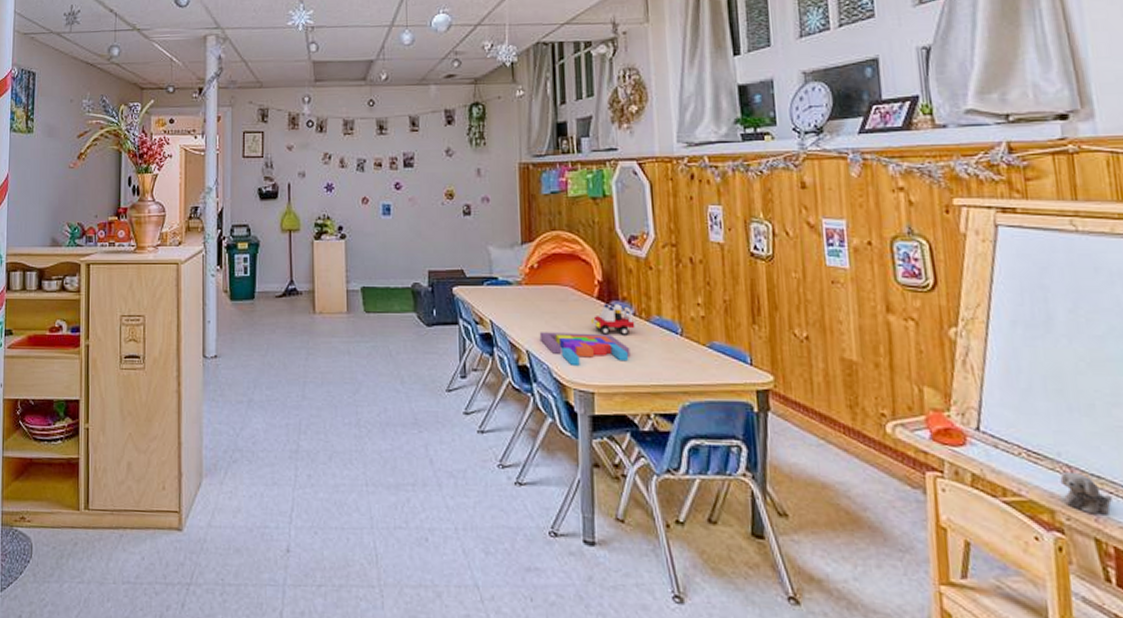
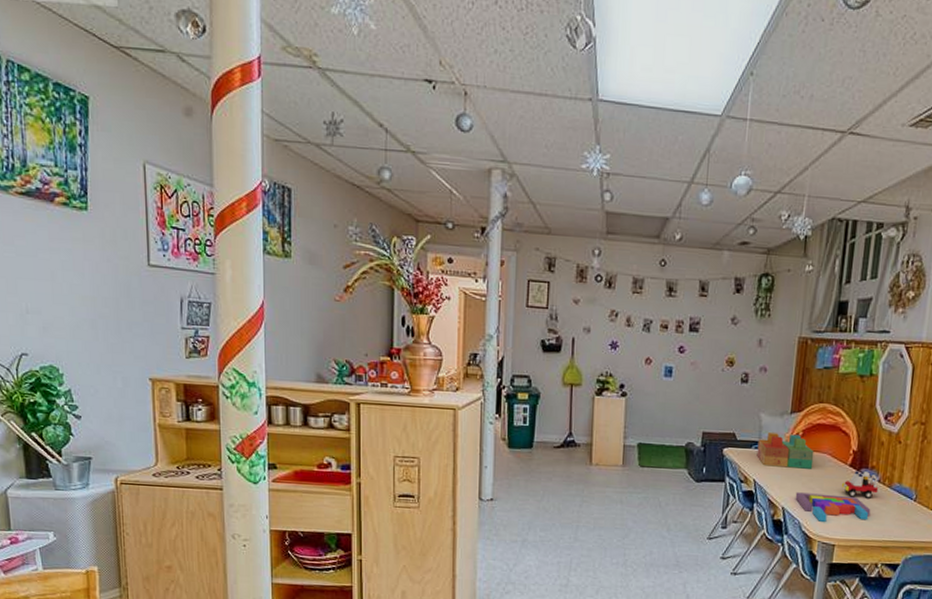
toy blocks: none [489,267,555,305] -> present [757,433,815,469]

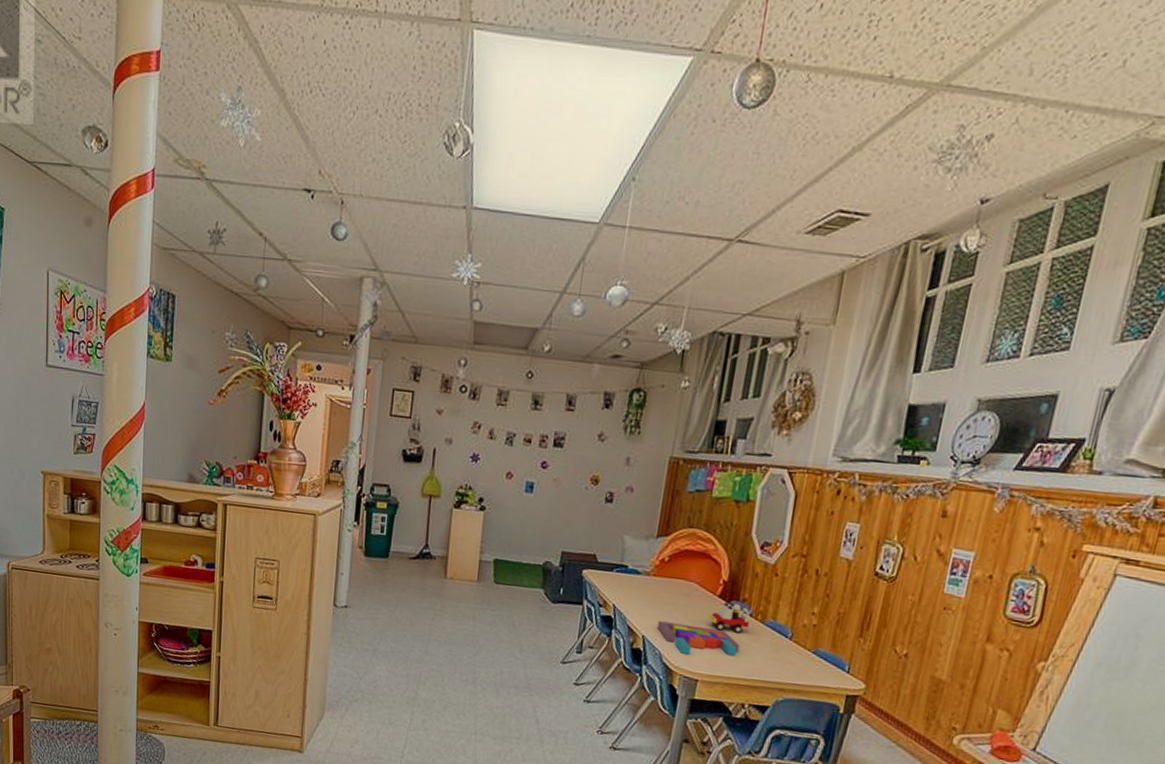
toy blocks: present [757,433,815,469] -> none [618,556,681,598]

